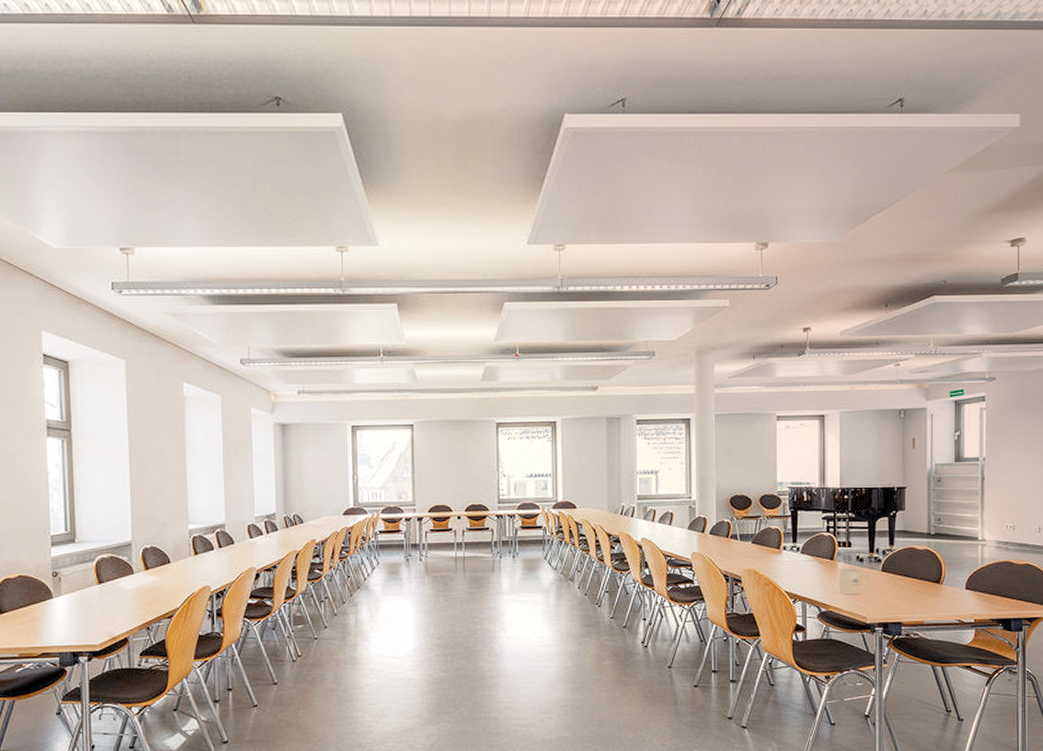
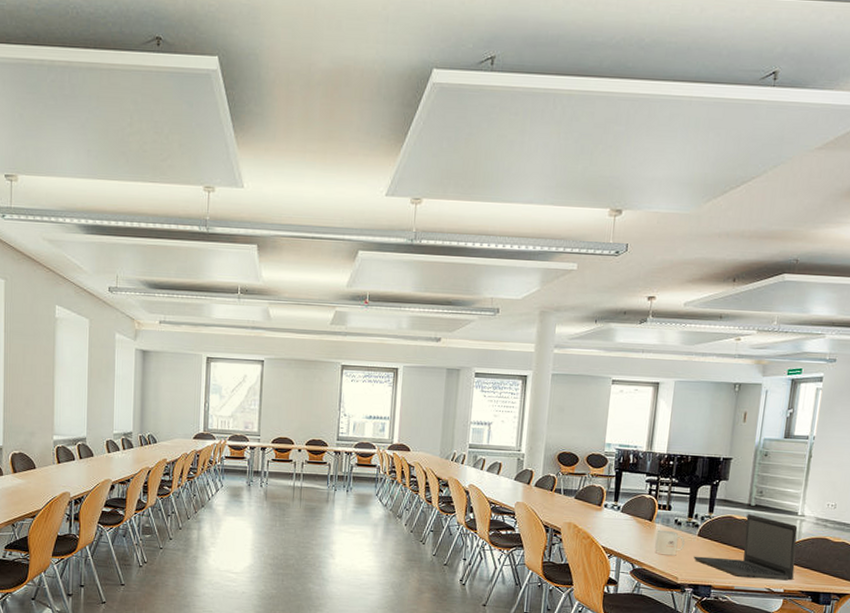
laptop: none [880,543,982,611] -> present [694,514,798,581]

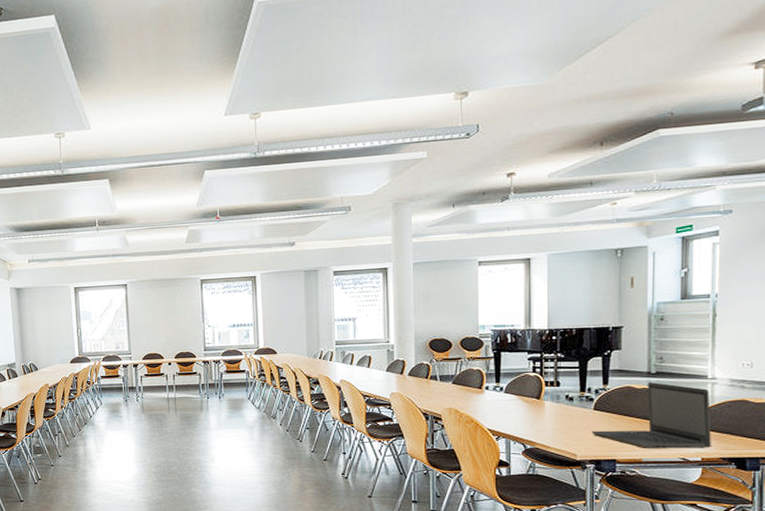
mug: present [654,530,686,556] -> none [545,407,580,433]

